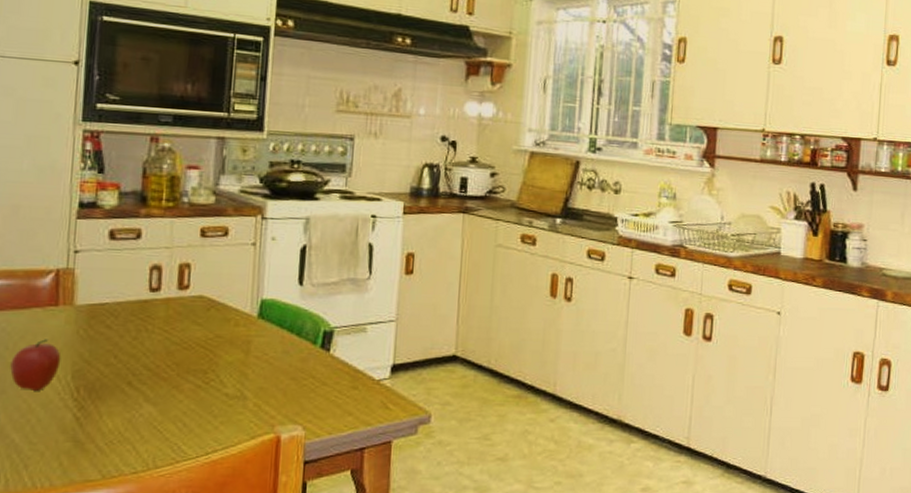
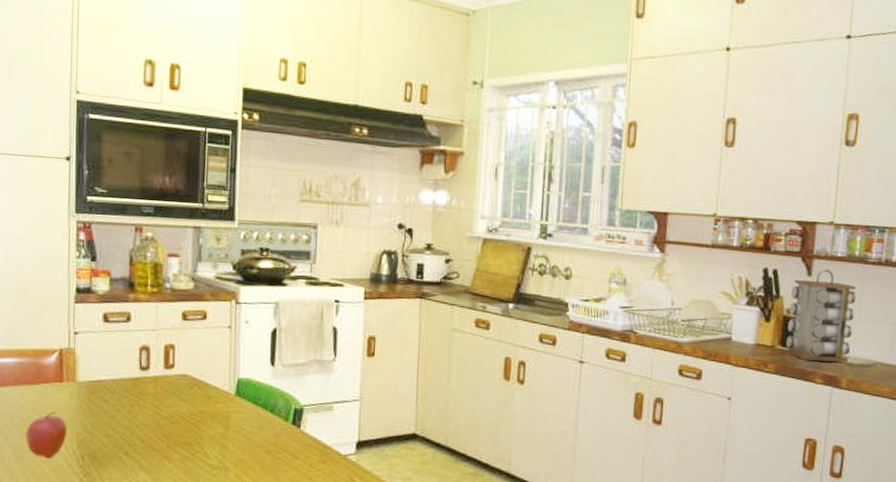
spice rack: none [834,184,900,276] -> present [786,269,857,363]

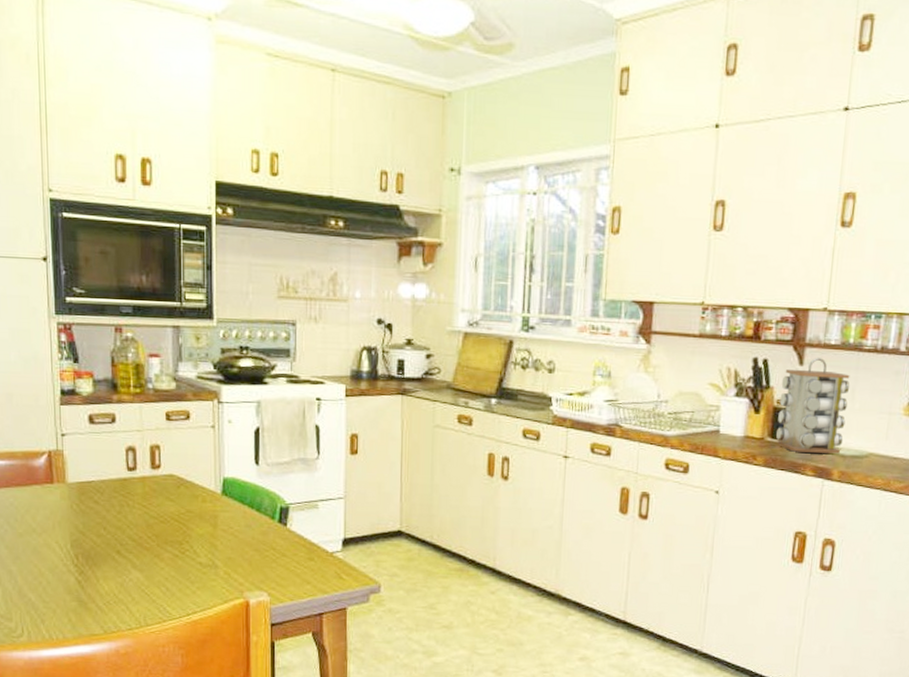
fruit: present [25,411,68,458] -> none [21,512,61,557]

